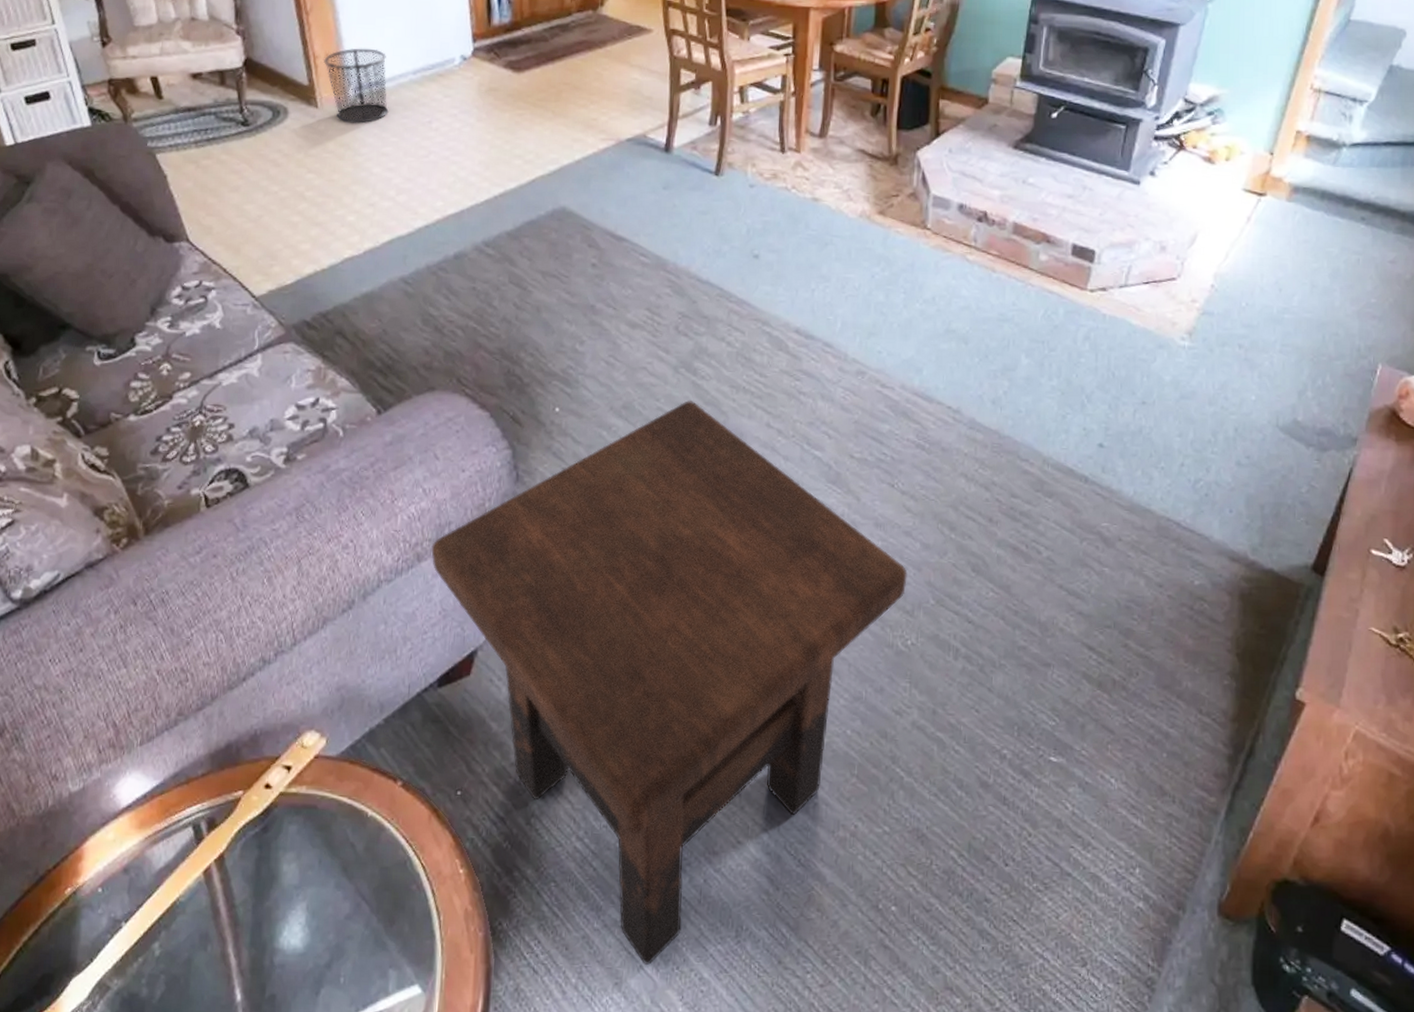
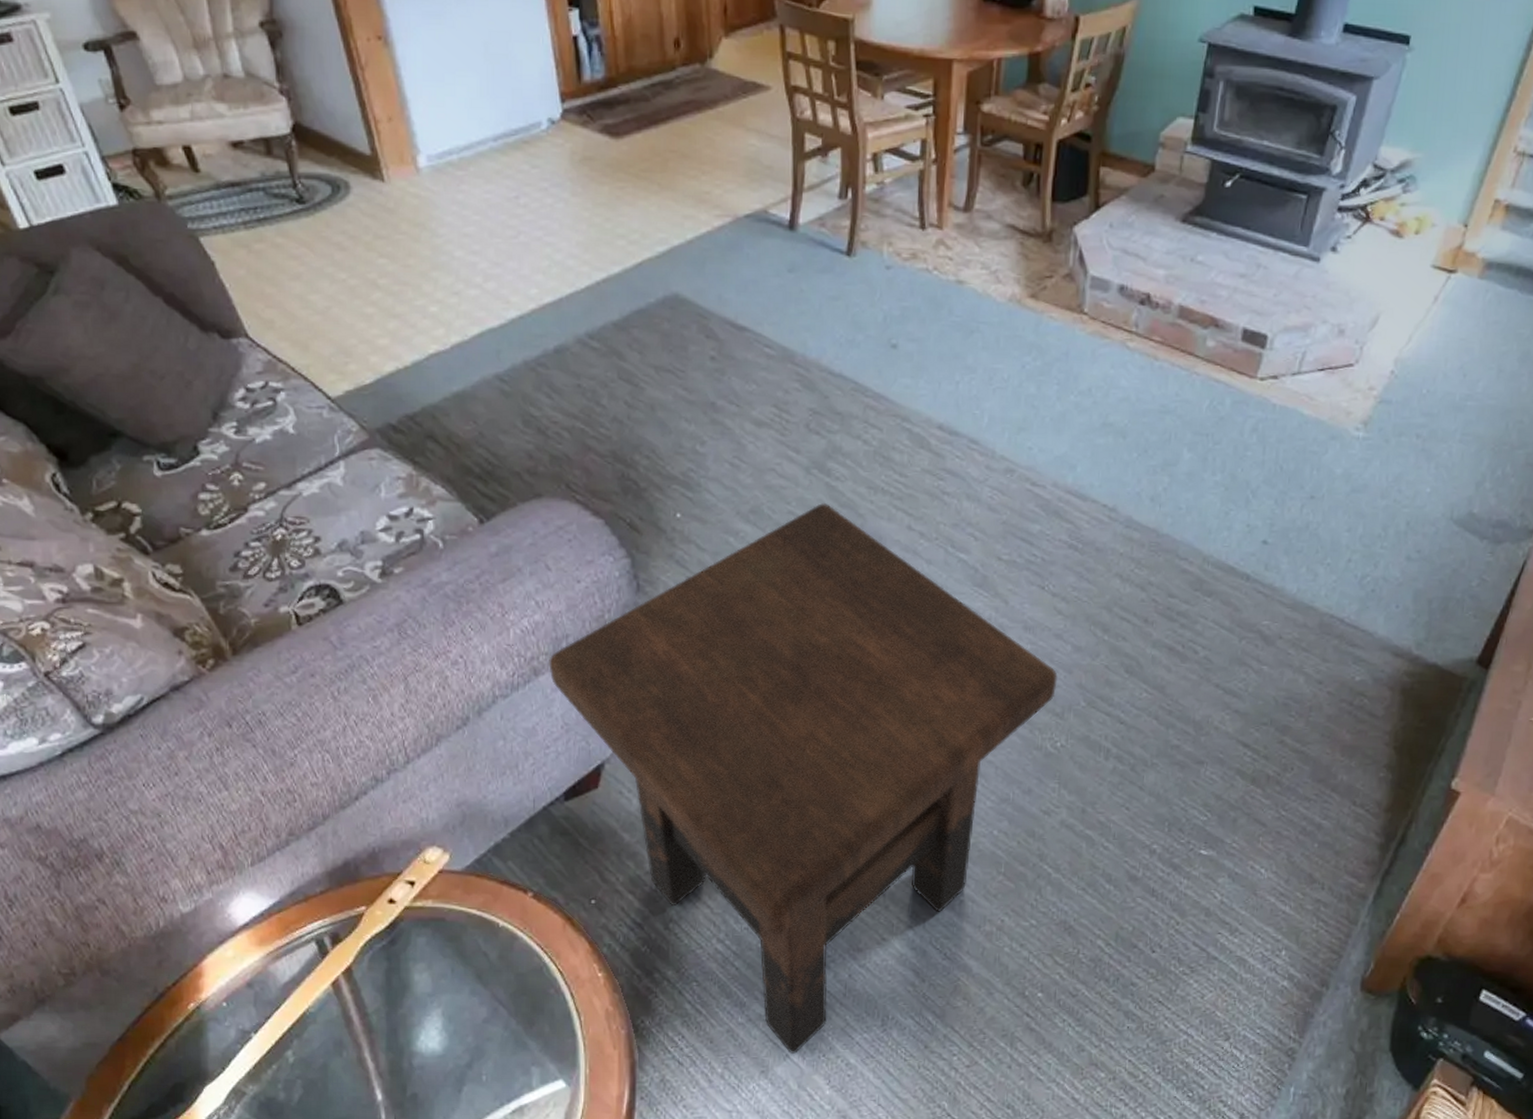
waste bin: present [323,48,389,123] -> none [385,110,468,200]

